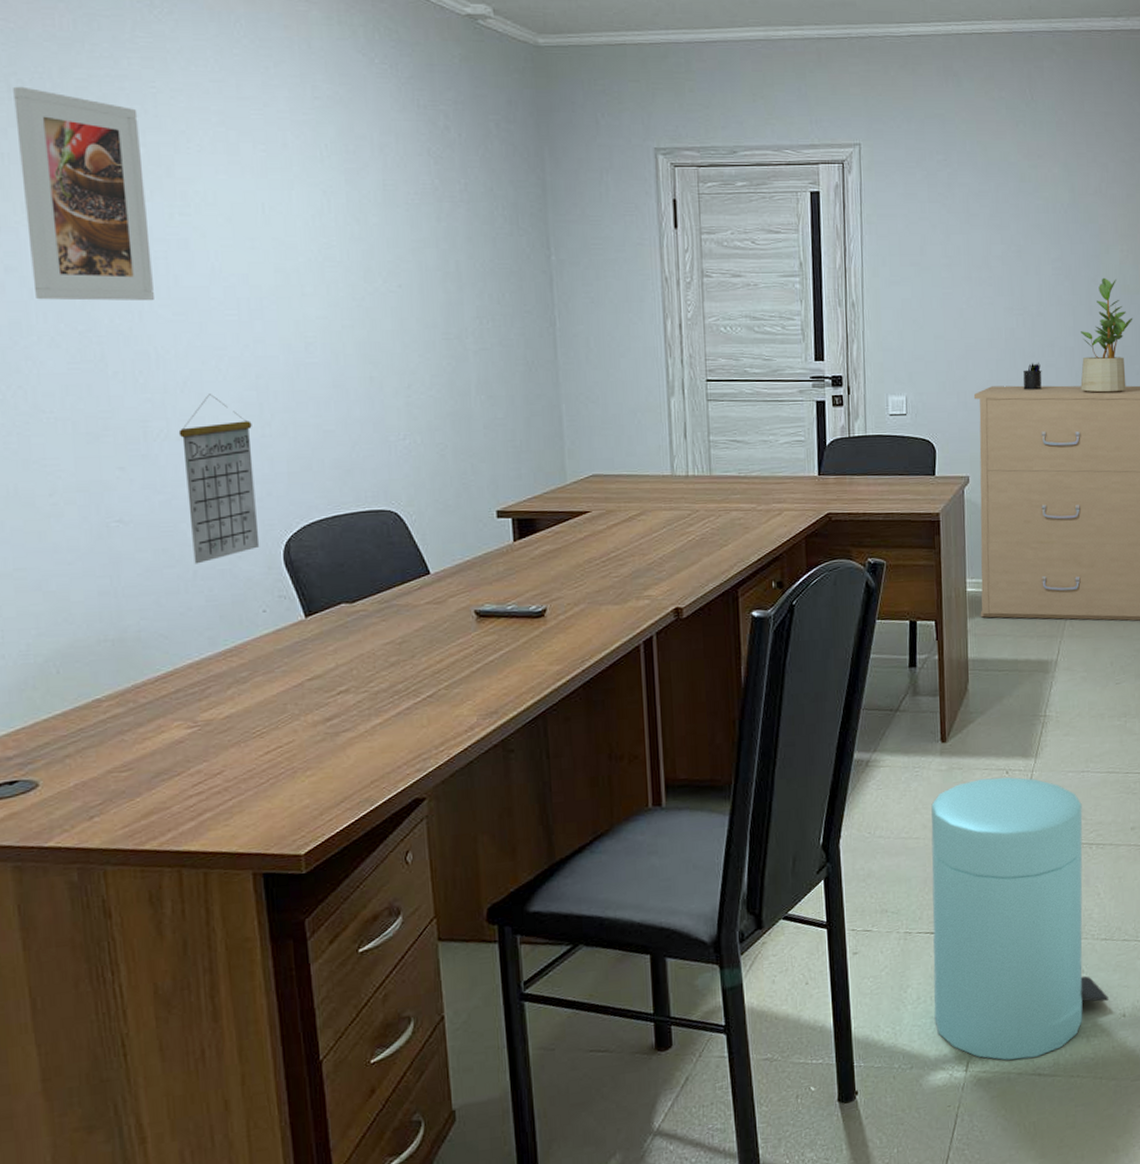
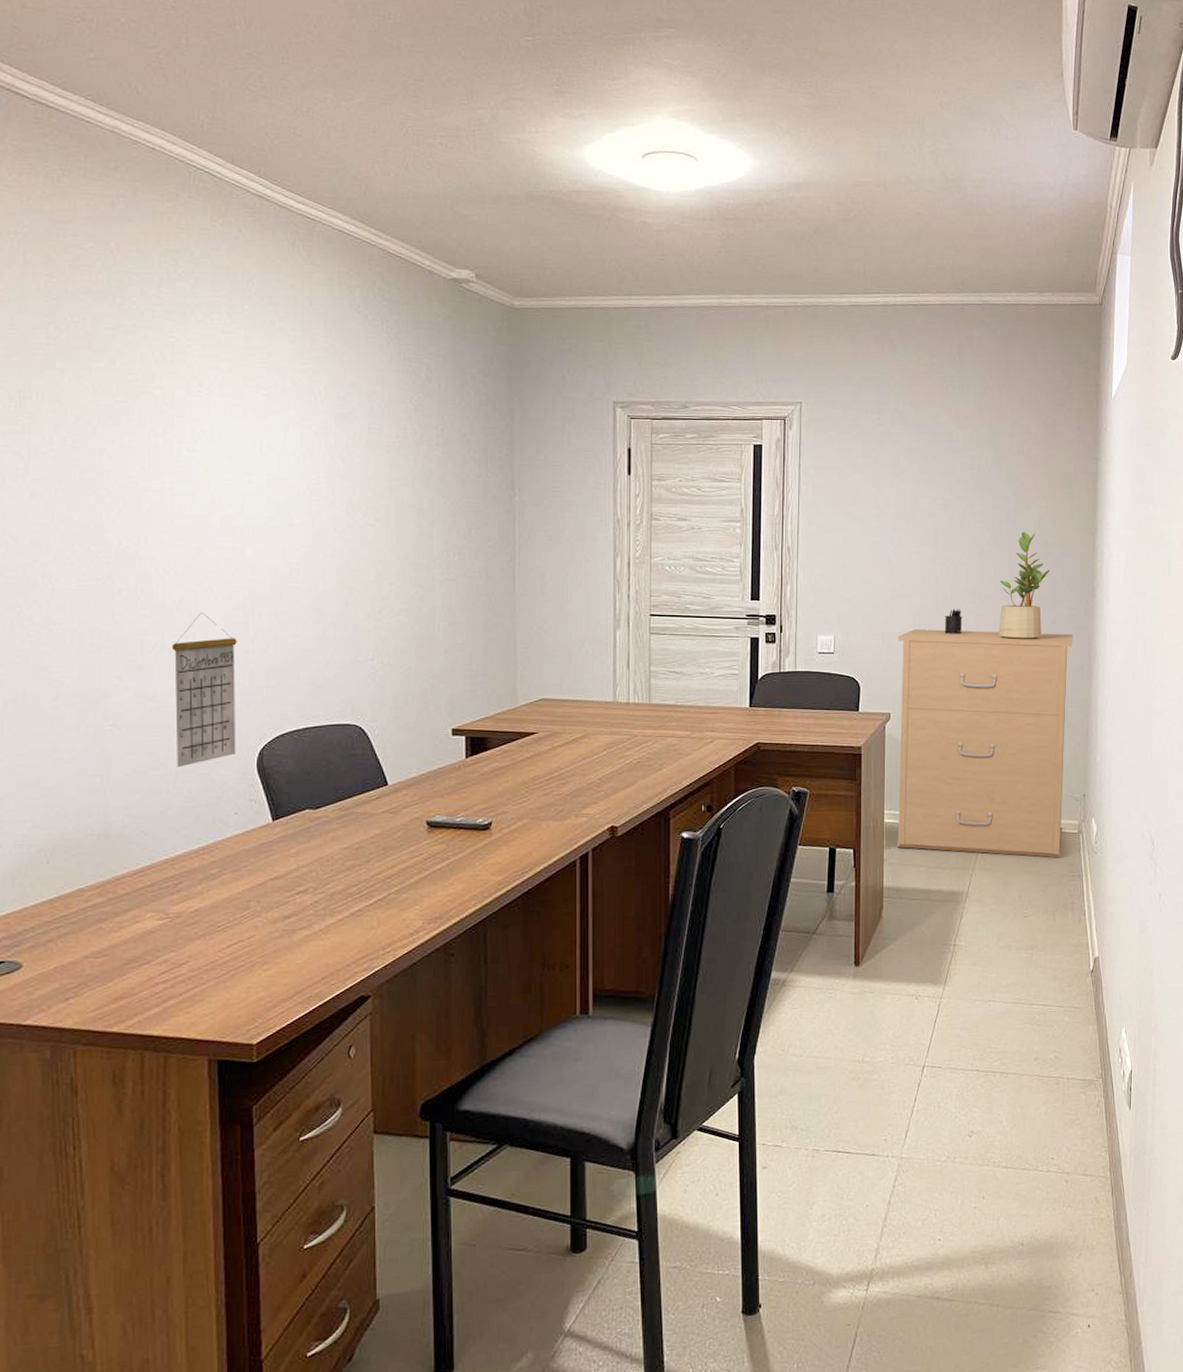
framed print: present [13,86,154,301] -> none [51,333,159,527]
trash can: present [931,777,1109,1060] -> none [838,1002,1008,1282]

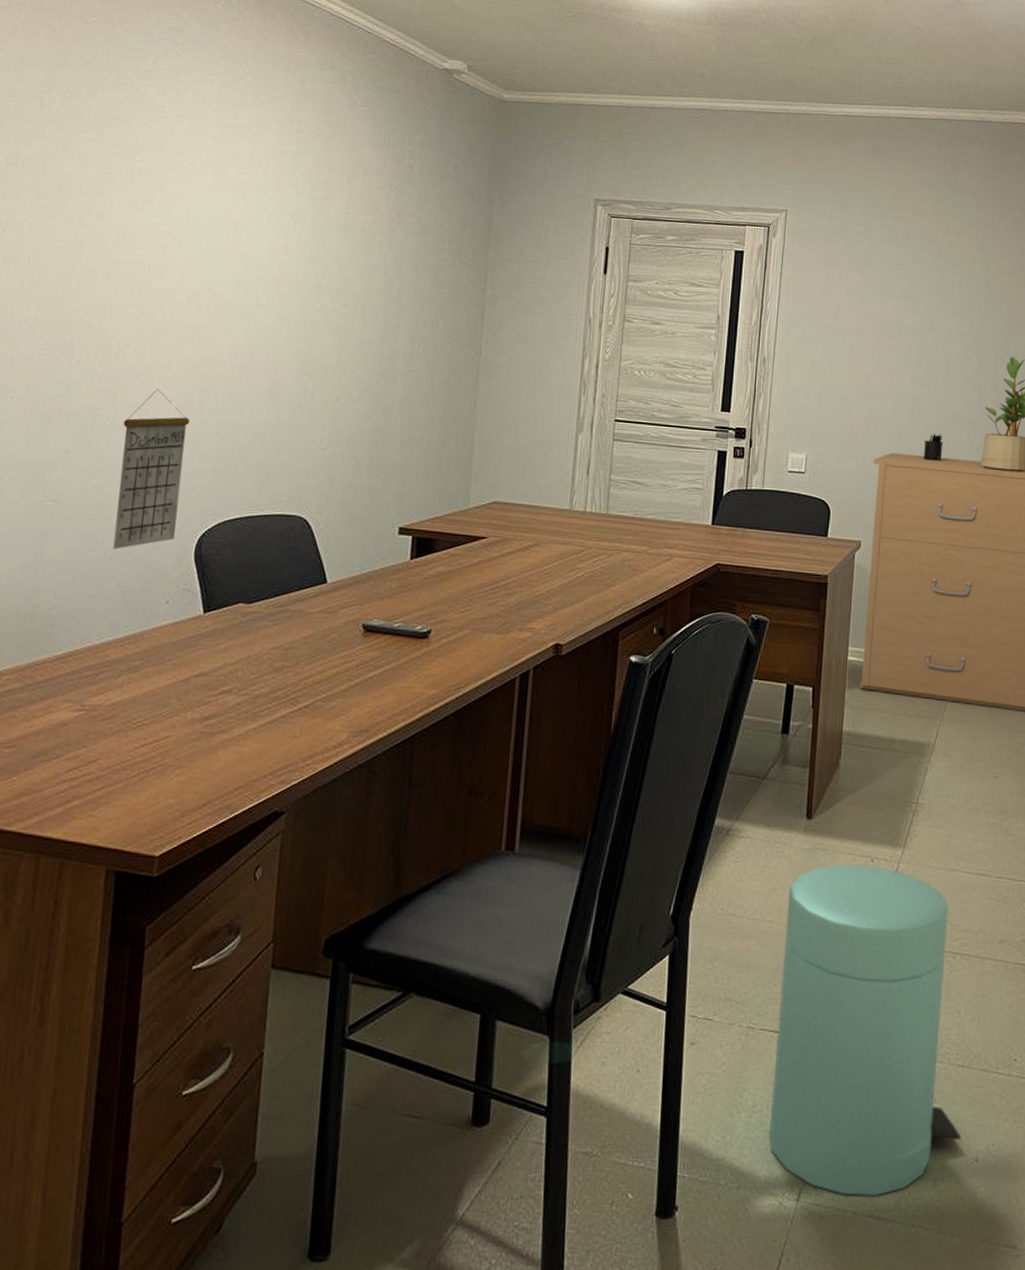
trash can: none [838,1002,1008,1282] -> present [769,864,961,1196]

